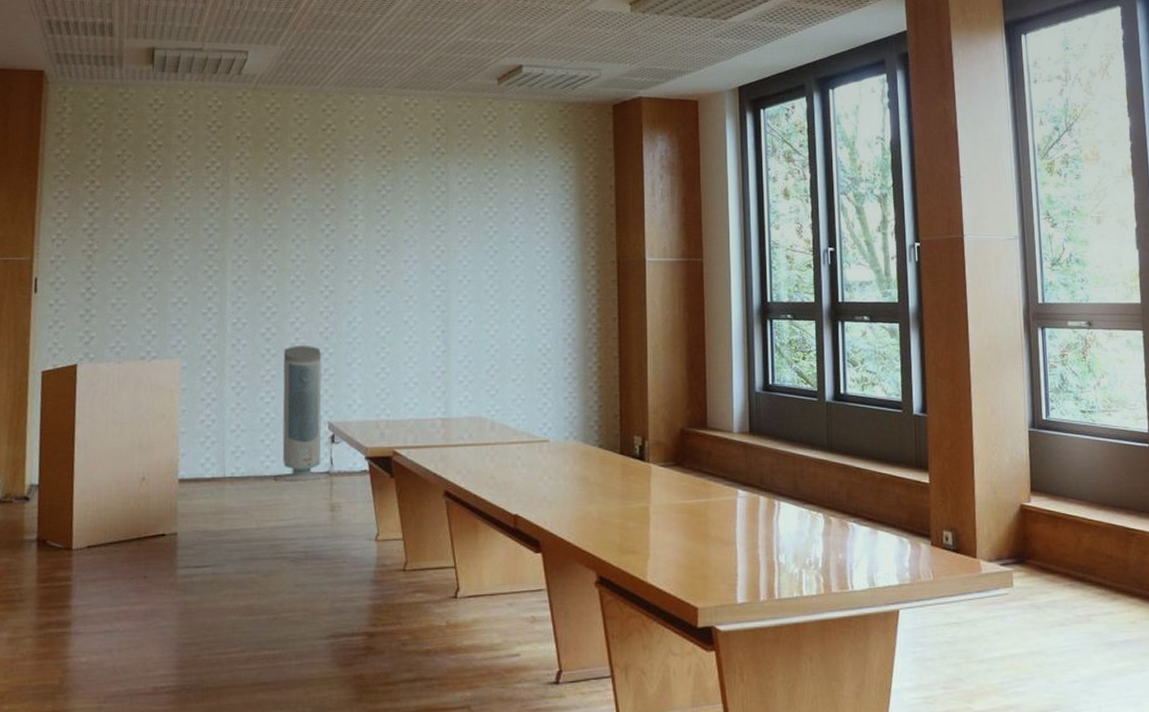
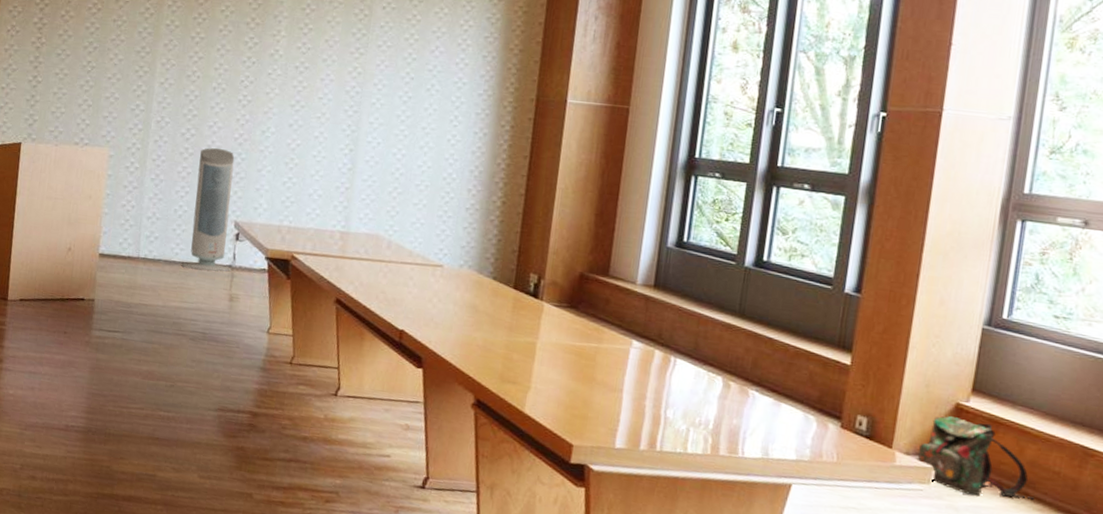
backpack: none [998,518,1097,591] -> present [918,416,1034,500]

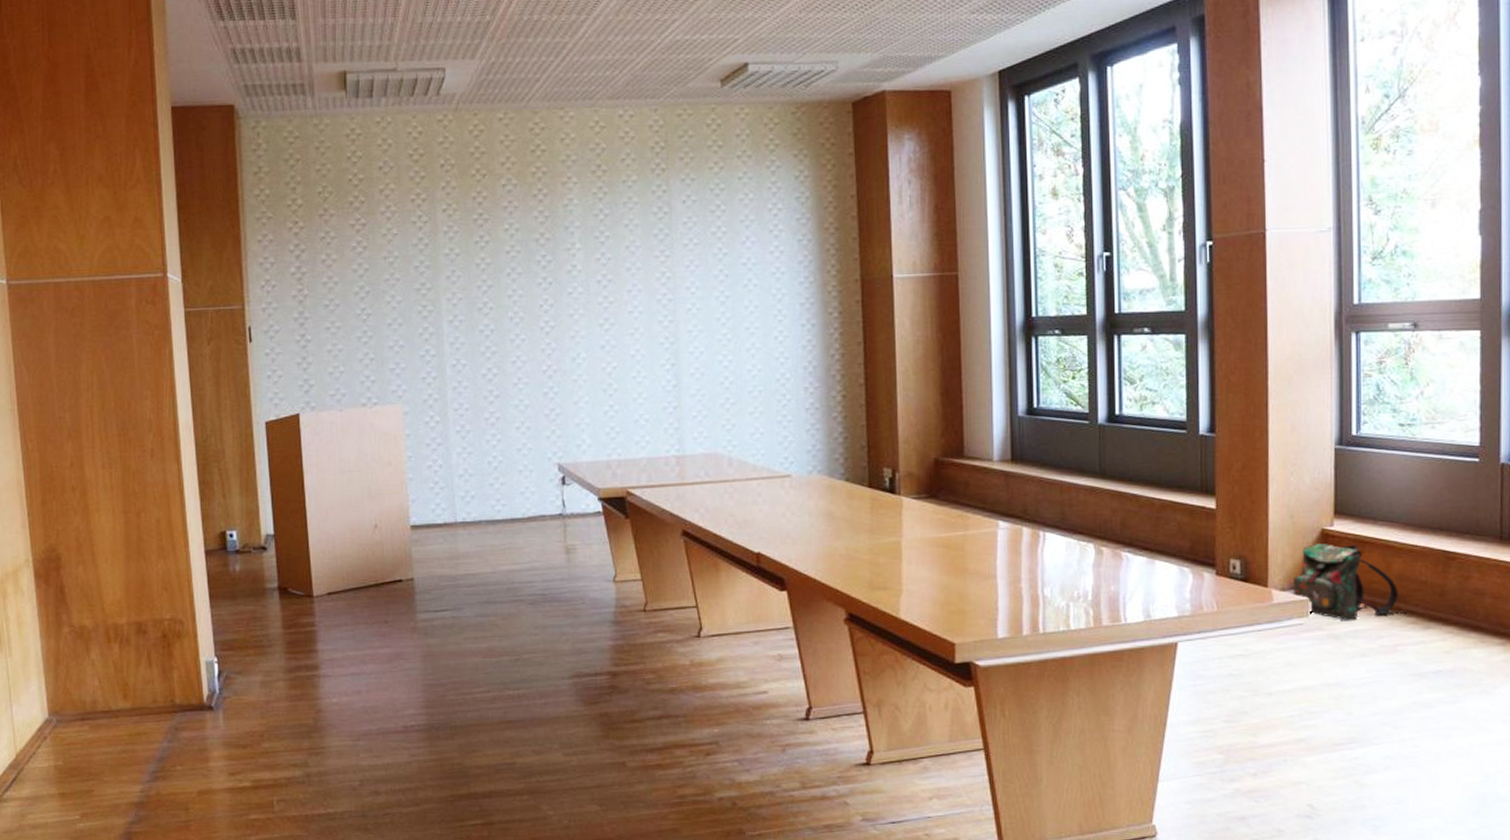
air purifier: present [181,147,235,272] -> none [506,384,563,525]

